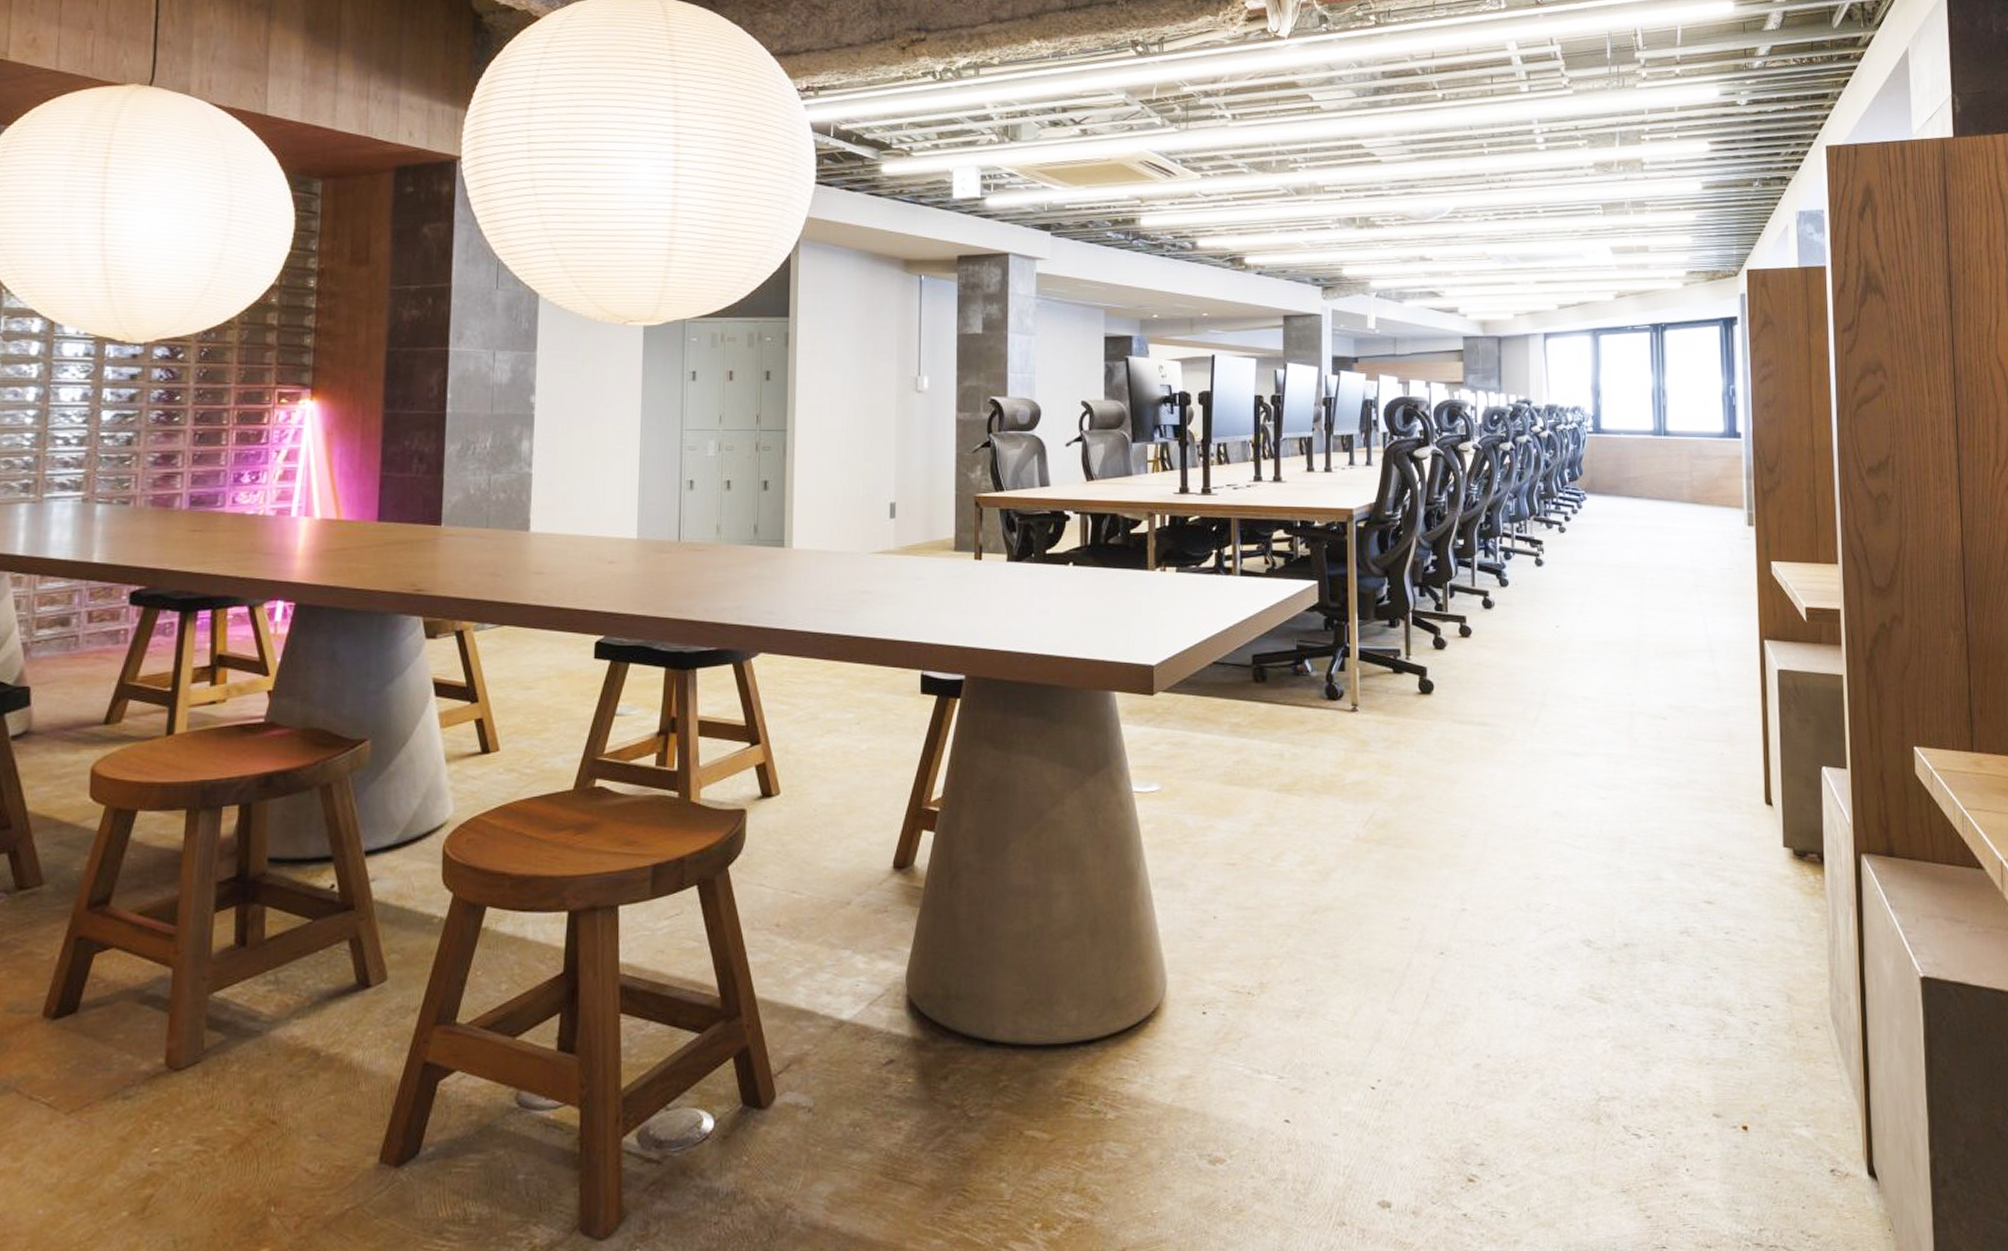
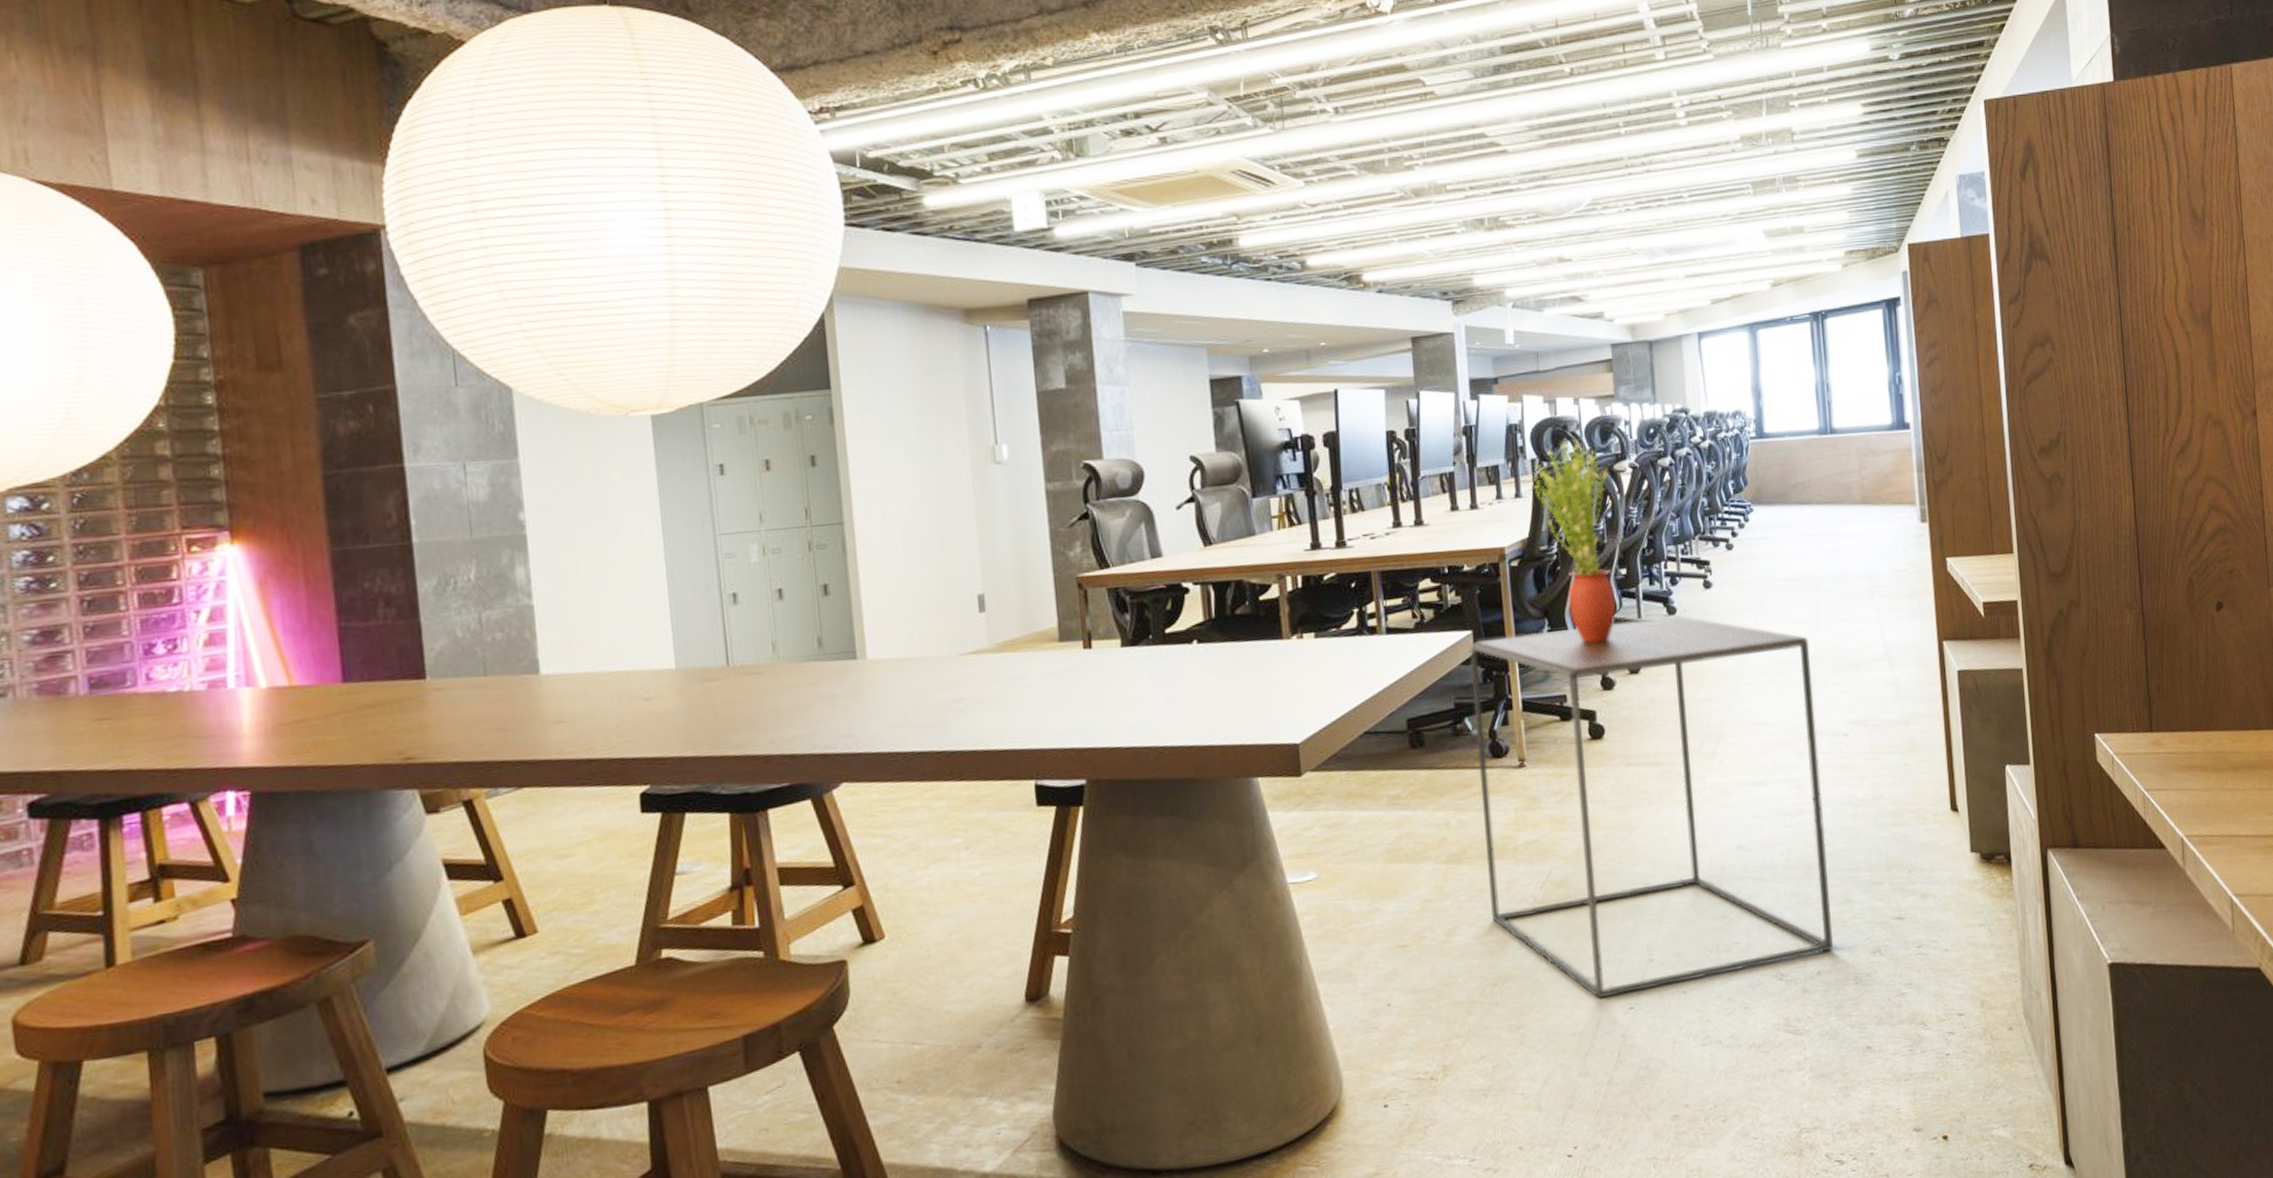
side table: none [1314,587,1641,939] -> present [1468,614,1833,998]
potted plant: none [1383,418,1453,605] -> present [1532,439,1617,643]

